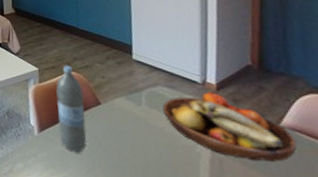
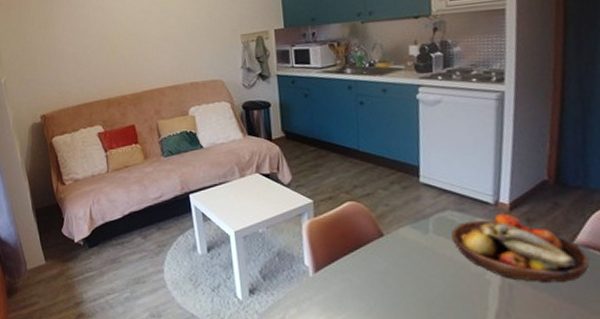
water bottle: present [56,65,87,153] -> none [333,194,368,292]

